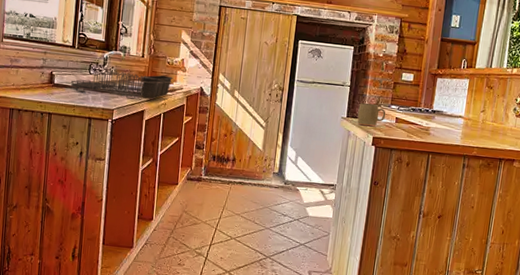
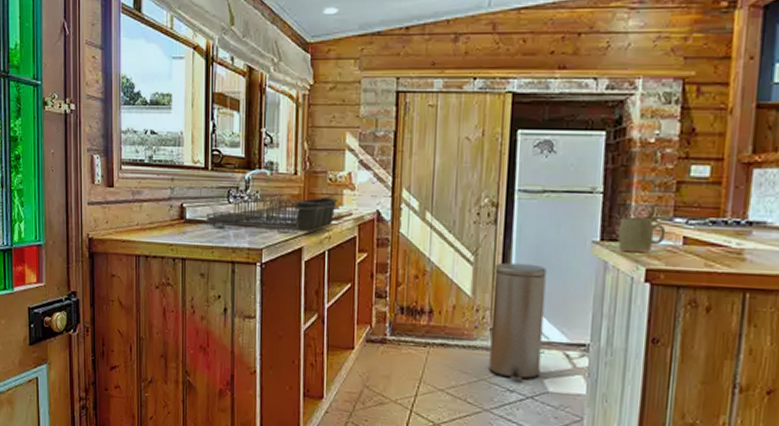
pedal bin: none [271,128,312,208] -> present [489,262,547,381]

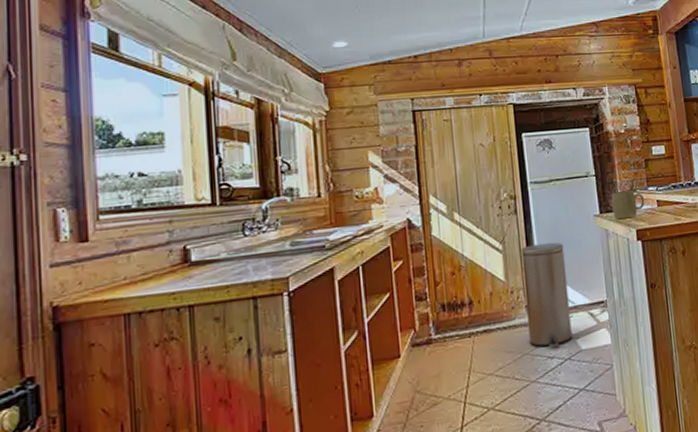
dish rack: present [207,196,338,233] -> none [218,214,367,265]

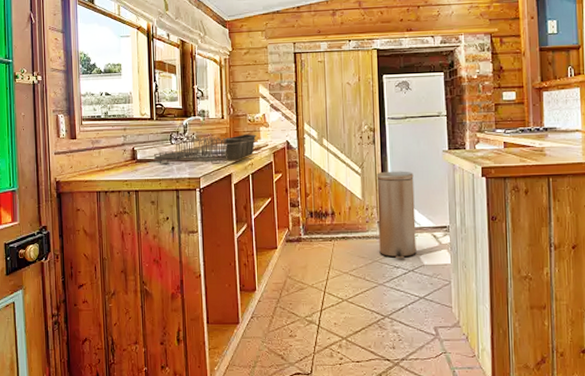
dish rack: none [218,214,367,265] -> present [154,134,257,164]
mug: present [611,190,645,220] -> none [460,131,492,157]

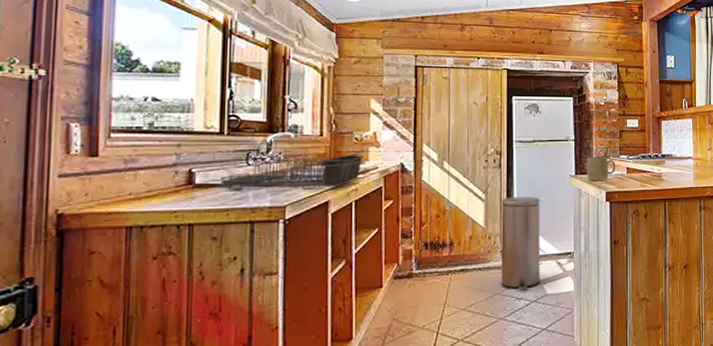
mug: none [460,131,492,157] -> present [586,157,616,182]

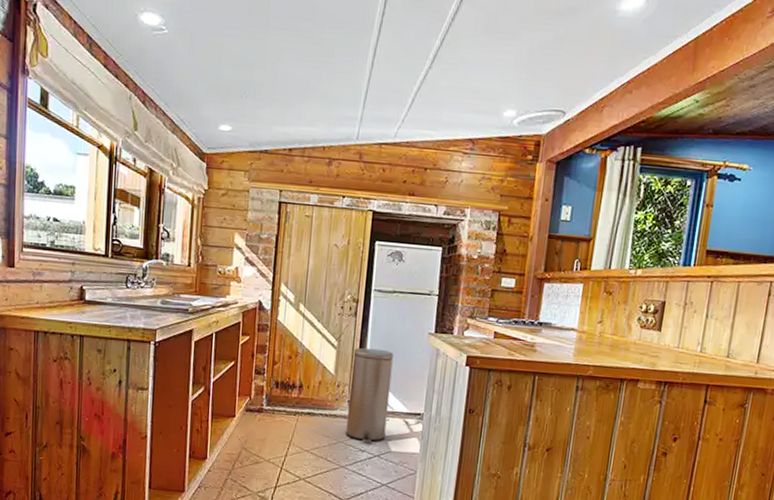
dish rack: present [221,155,364,190] -> none [105,283,226,317]
mug: present [586,157,616,182] -> none [447,315,483,344]

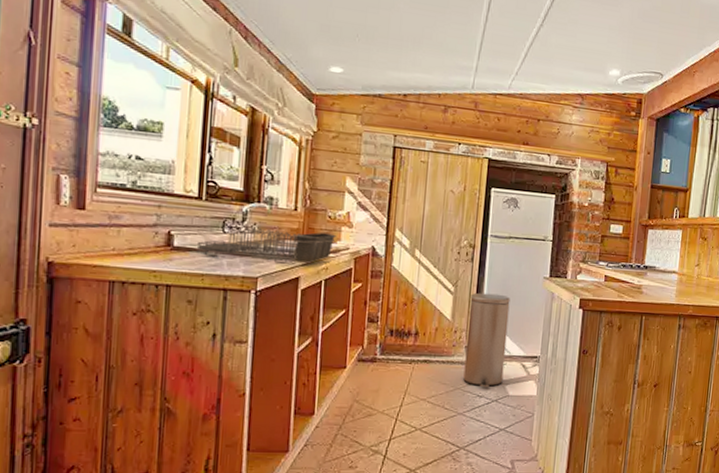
dish rack: none [105,283,226,317] -> present [197,228,336,264]

